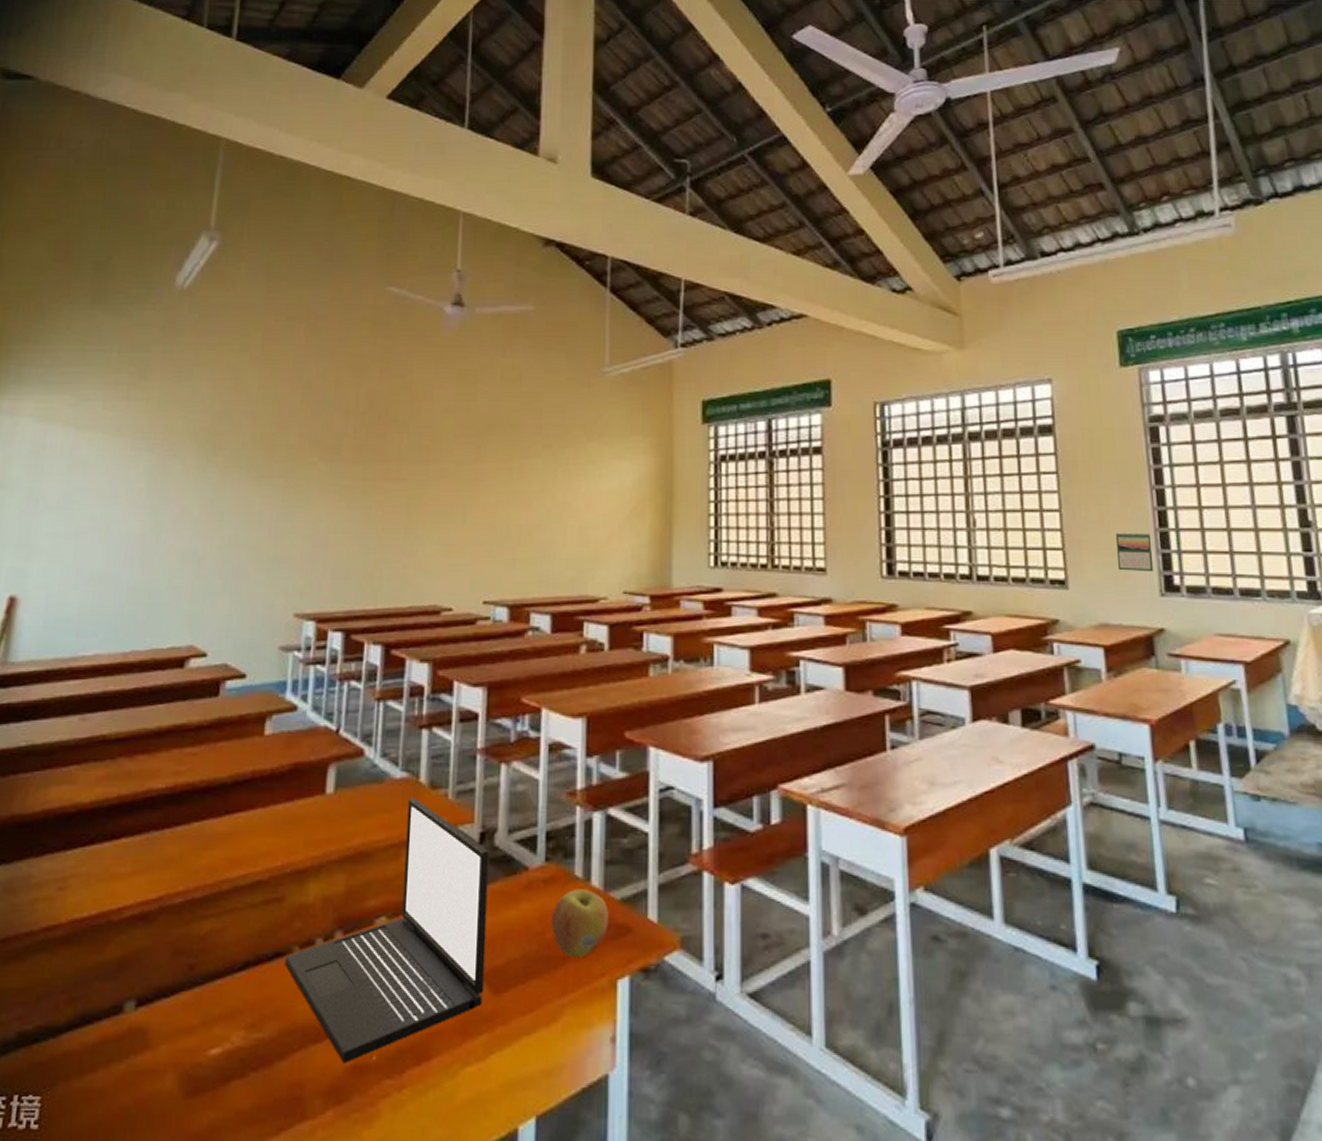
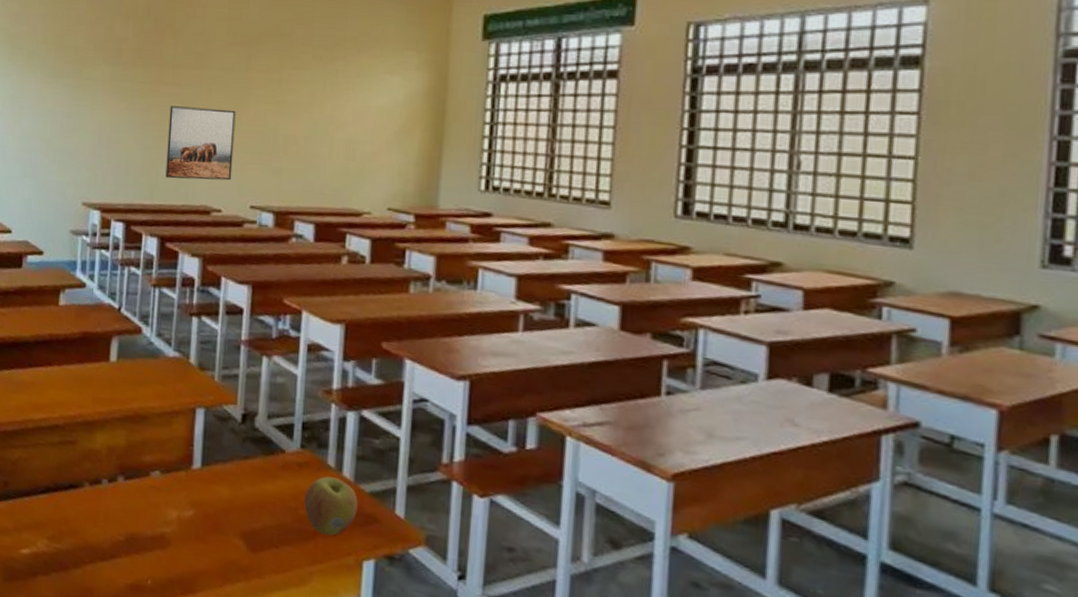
laptop: present [284,798,489,1063] -> none [77,375,250,582]
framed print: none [390,502,466,579] -> present [165,106,236,181]
calendar: present [1115,532,1154,572] -> none [987,188,1041,239]

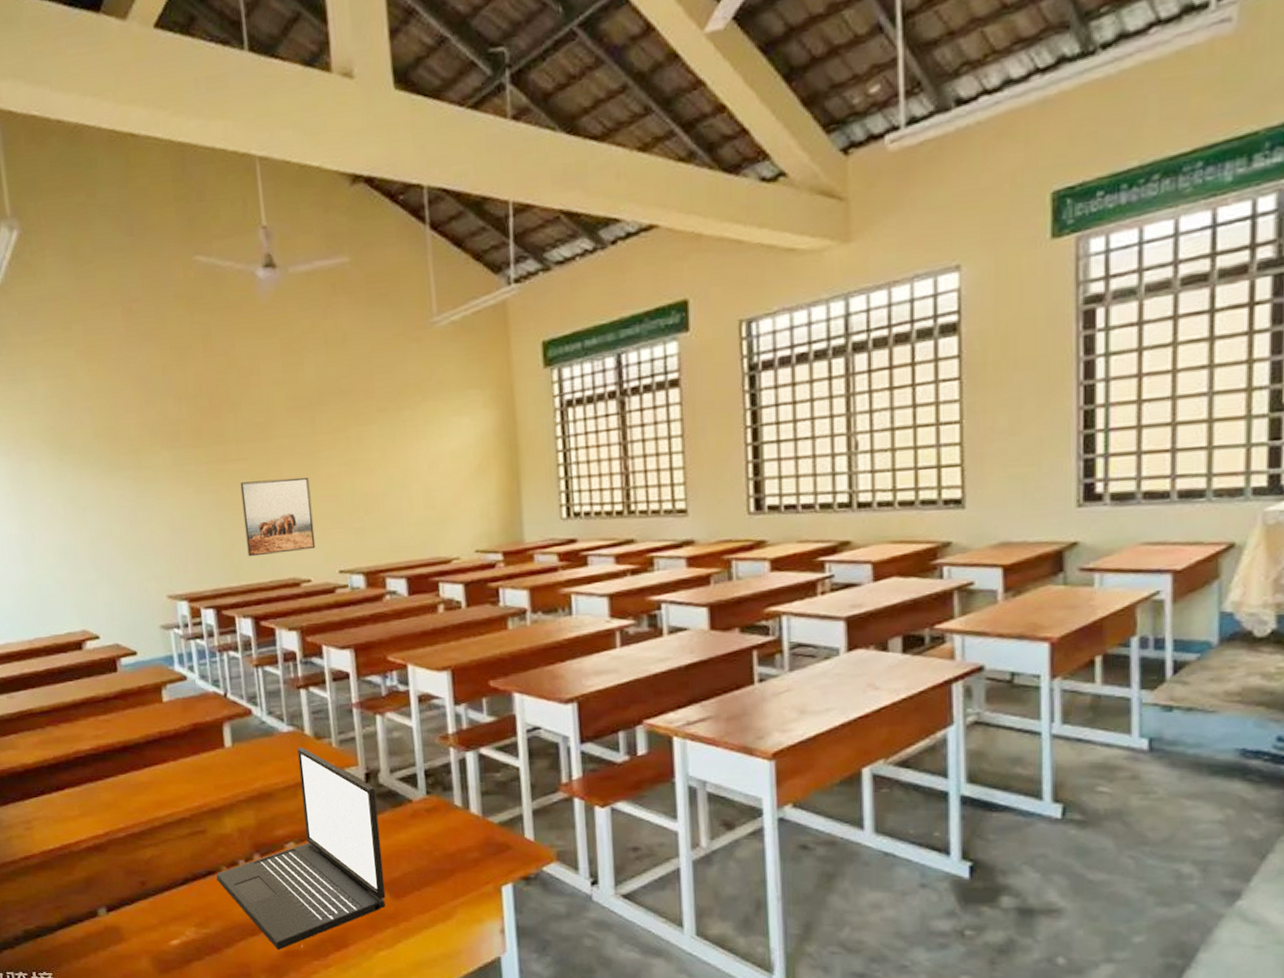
laptop: none [77,375,250,582] -> present [216,747,386,950]
apple: present [304,476,358,536] -> none [437,816,489,870]

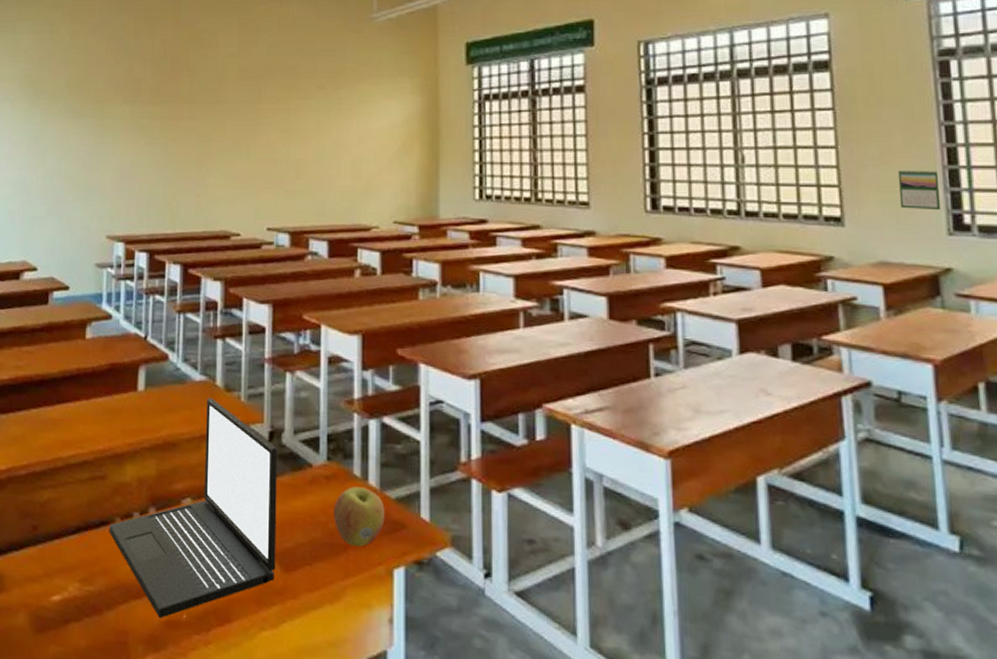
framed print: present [240,477,316,557] -> none [186,139,250,207]
apple: none [437,816,489,870] -> present [333,486,385,547]
calendar: none [1027,436,1073,483] -> present [897,169,941,211]

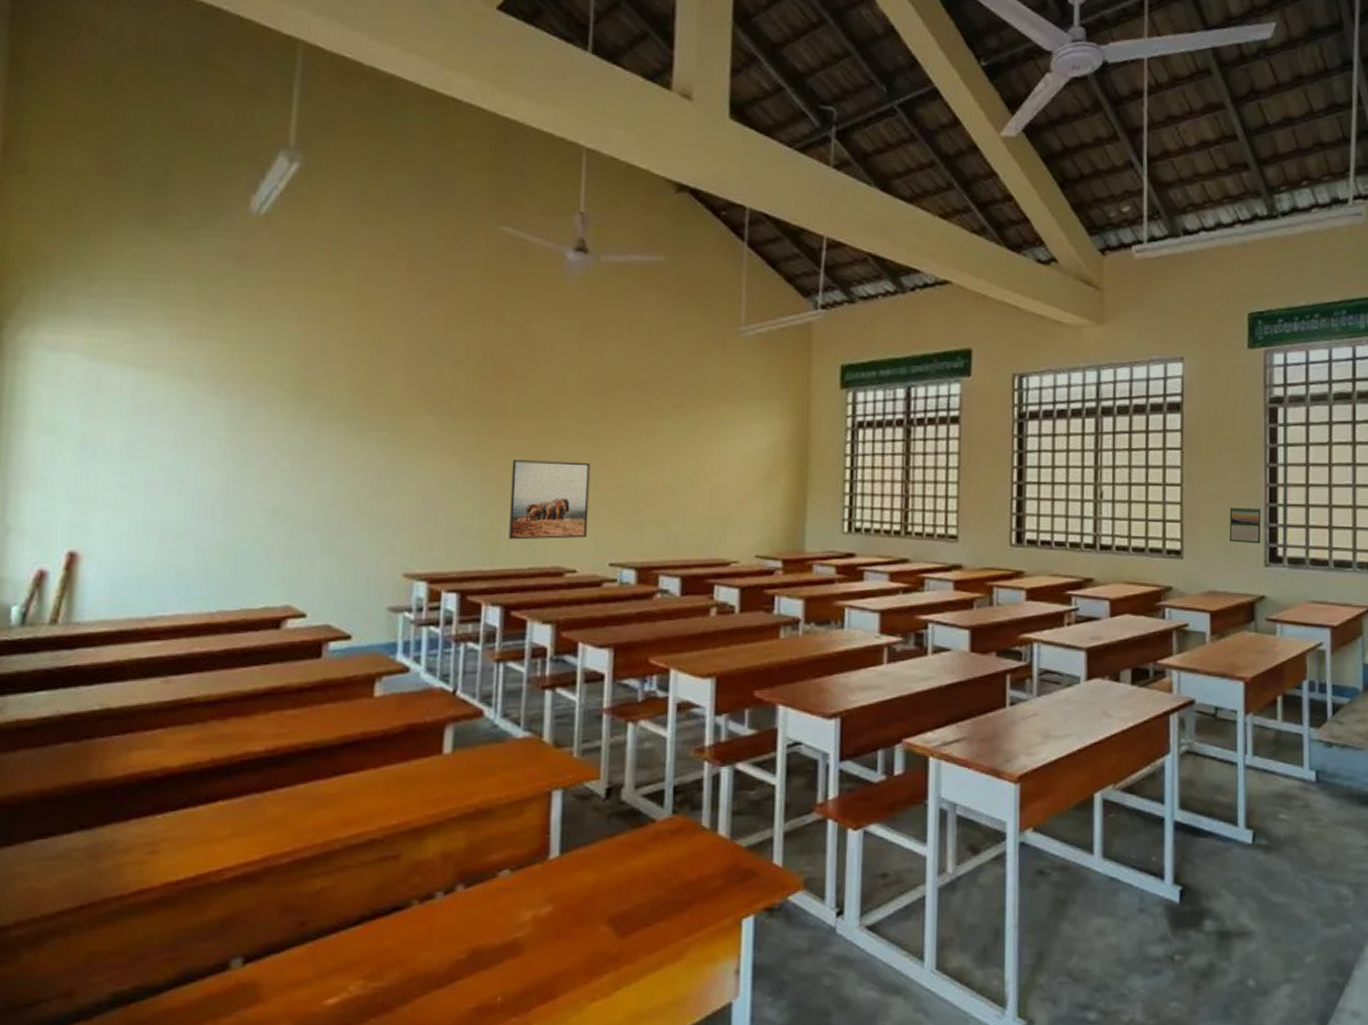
laptop: present [109,398,278,618] -> none [403,757,616,1005]
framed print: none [186,139,250,207] -> present [509,460,590,540]
apple: present [333,486,385,547] -> none [678,838,735,901]

